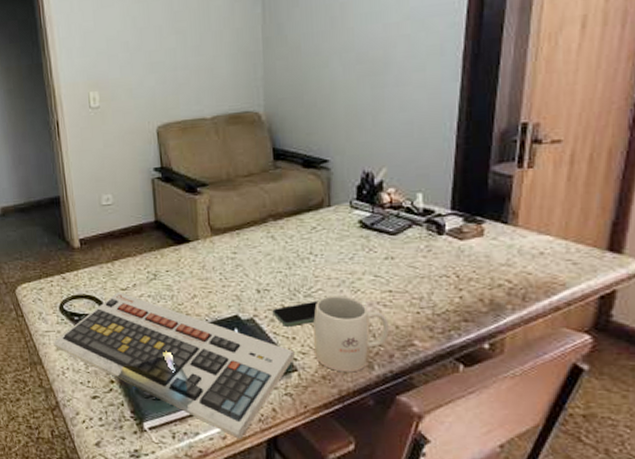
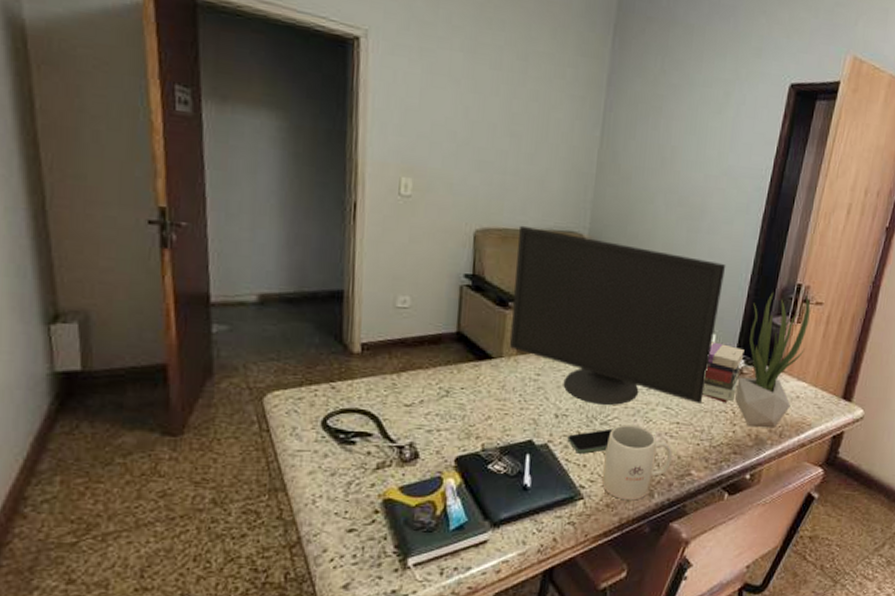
computer keyboard: present [54,292,295,439] -> none [306,408,583,572]
computer monitor: none [197,114,424,277] -> present [510,225,726,405]
books: none [414,201,461,267] -> present [702,342,745,403]
potted plant: none [457,134,545,291] -> present [735,291,811,429]

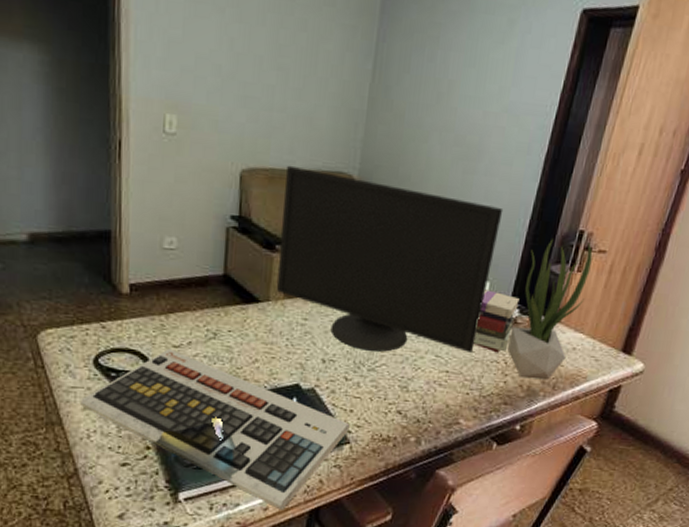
computer keyboard: none [306,408,583,572] -> present [80,349,350,510]
smartphone: present [567,428,613,454] -> none [334,375,381,399]
mug: present [602,424,673,501] -> none [369,371,442,447]

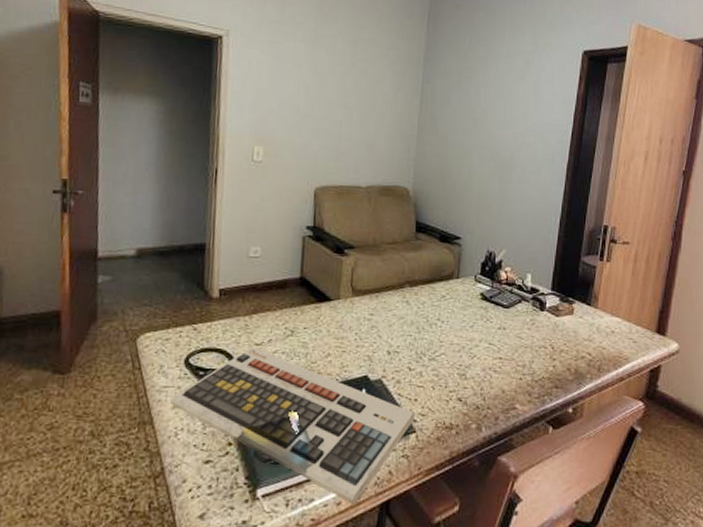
computer monitor: present [277,165,504,353] -> none [346,182,537,342]
books: present [473,289,520,353] -> none [522,281,559,339]
potted plant: present [507,237,593,380] -> none [553,233,618,363]

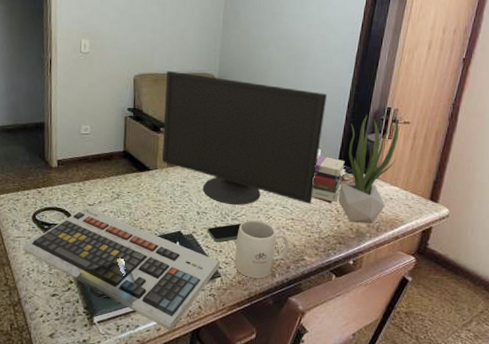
computer monitor: none [346,182,537,342] -> present [162,70,328,205]
smartphone: none [399,364,441,389] -> present [207,223,242,242]
mug: none [432,360,498,434] -> present [234,220,290,279]
books: none [522,281,559,339] -> present [311,155,345,204]
potted plant: none [553,233,618,363] -> present [338,114,399,224]

